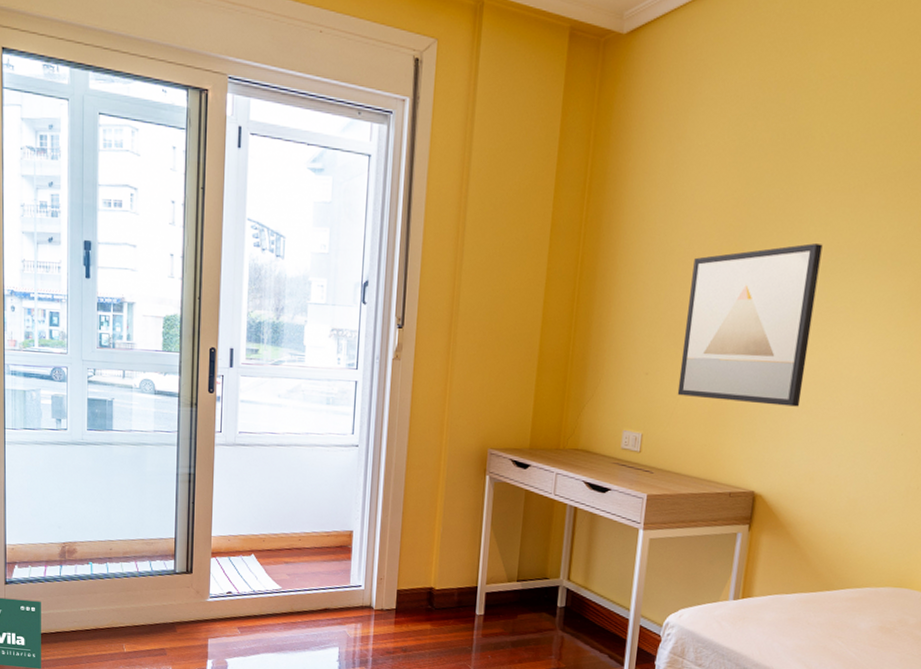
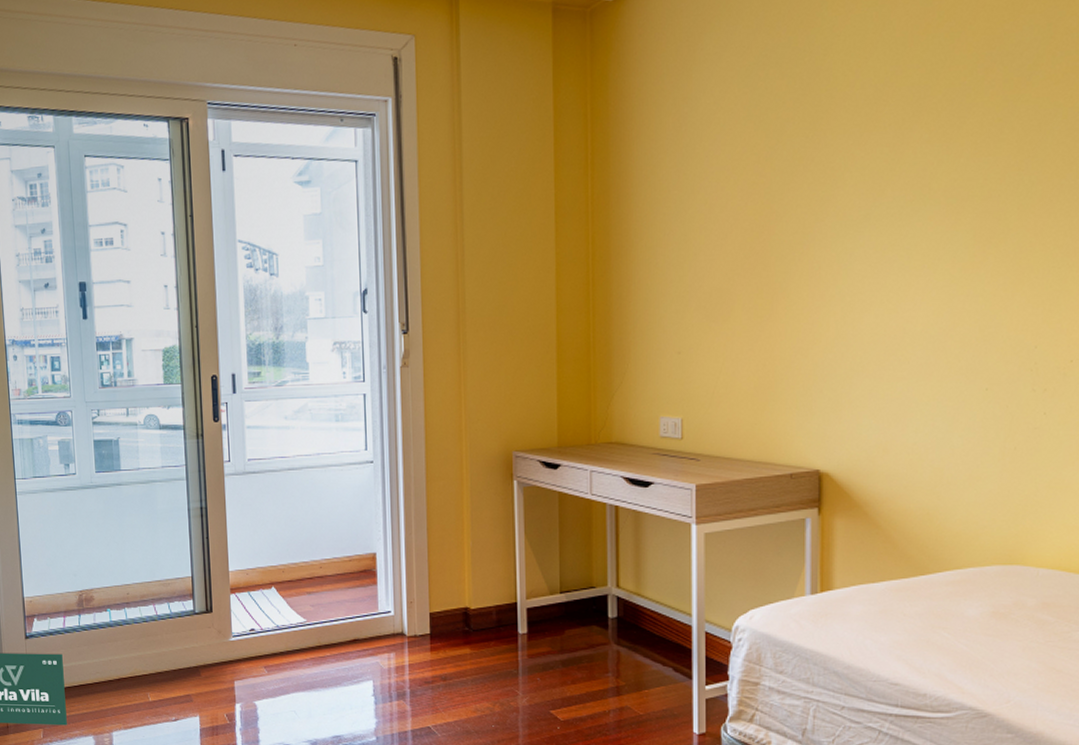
wall art: present [677,243,823,407] -> none [716,190,862,373]

